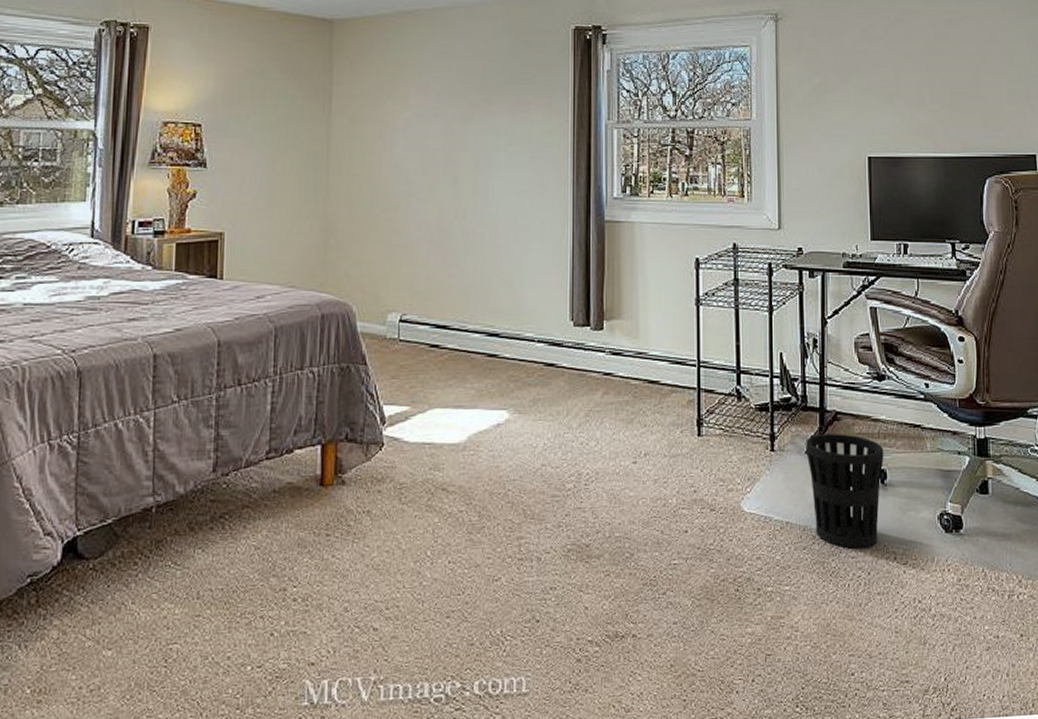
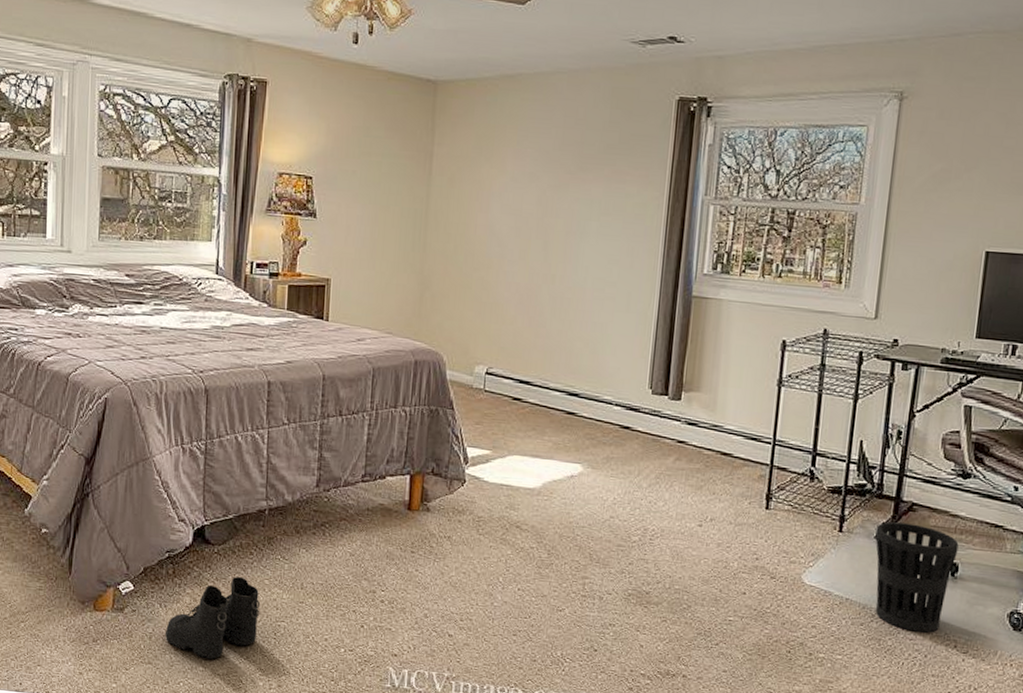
boots: none [26,594,148,707] -> present [165,576,261,659]

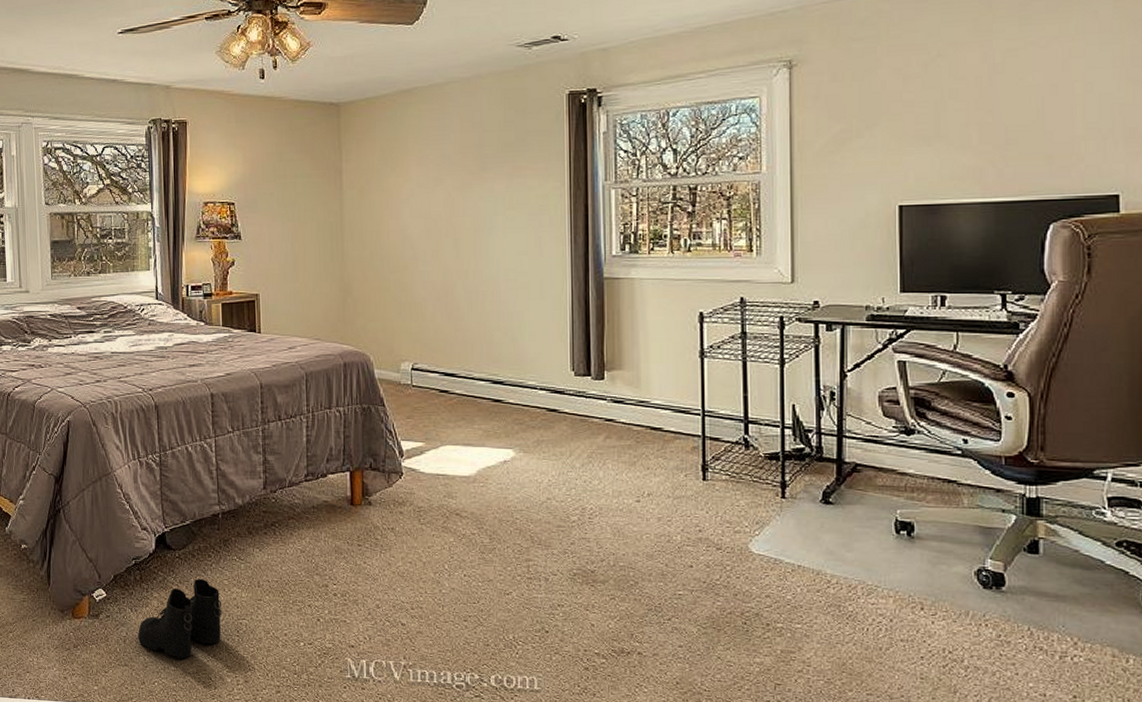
wastebasket: present [875,522,959,633] -> none [821,484,911,596]

